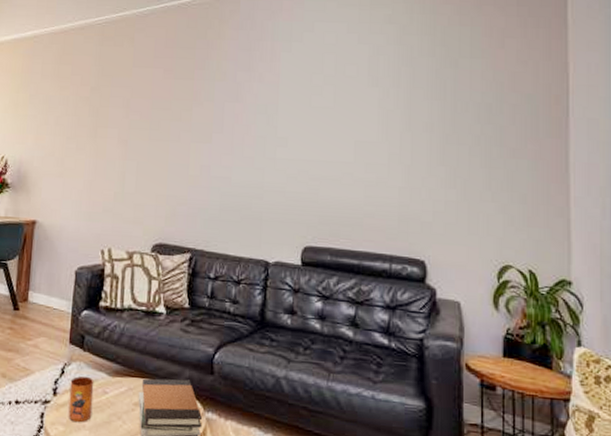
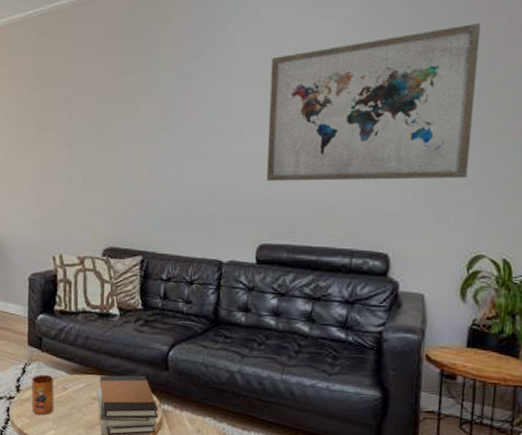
wall art: none [310,58,493,193] -> present [266,23,482,181]

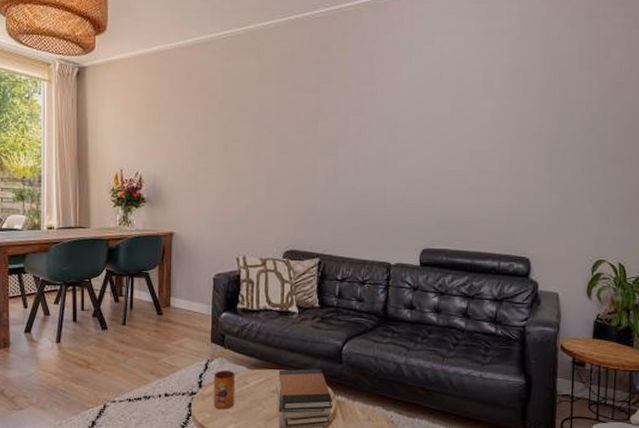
wall art: present [266,23,482,181] -> none [428,69,599,196]

